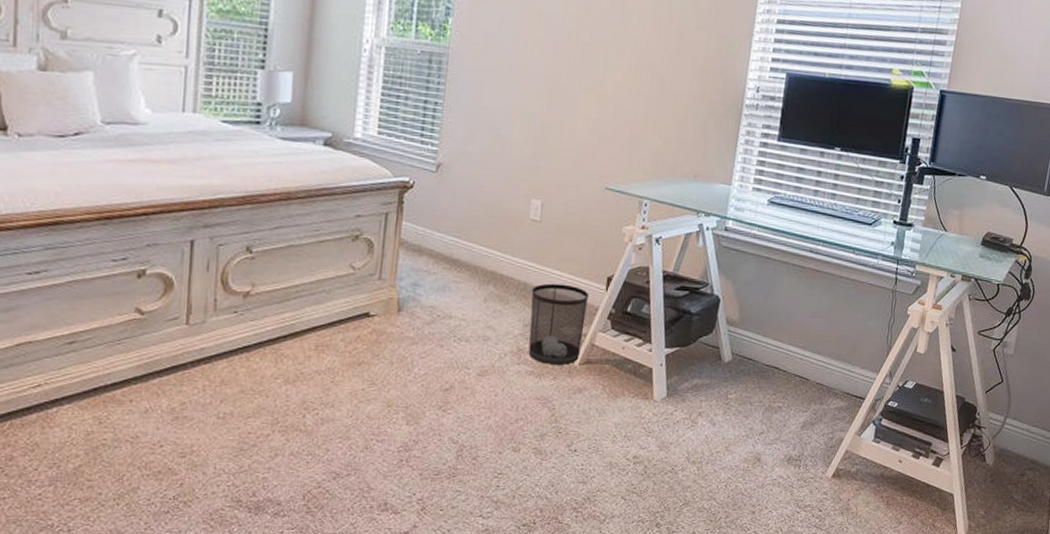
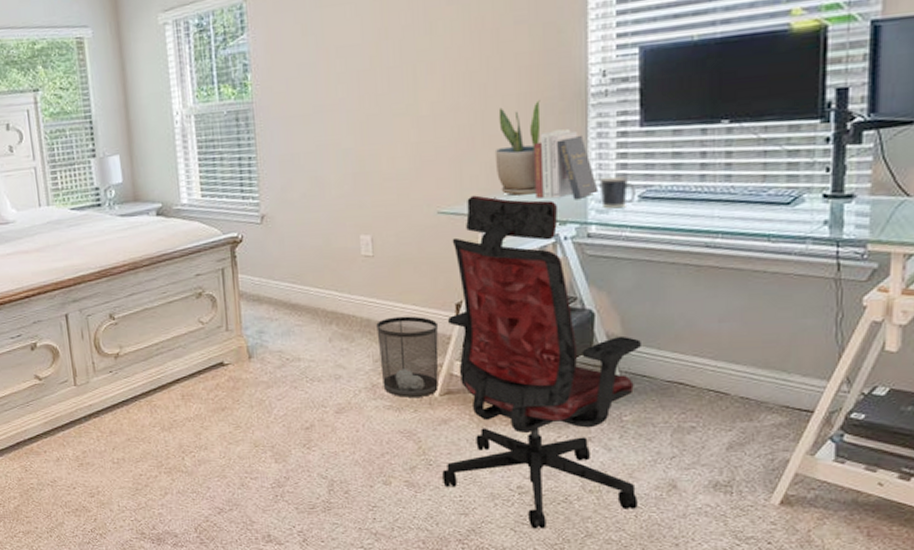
office chair: none [568,177,753,498] -> present [442,195,642,529]
potted plant: none [661,101,706,186] -> present [494,100,541,196]
books: none [689,130,740,195] -> present [534,129,599,199]
mug: none [739,179,767,209] -> present [599,176,635,209]

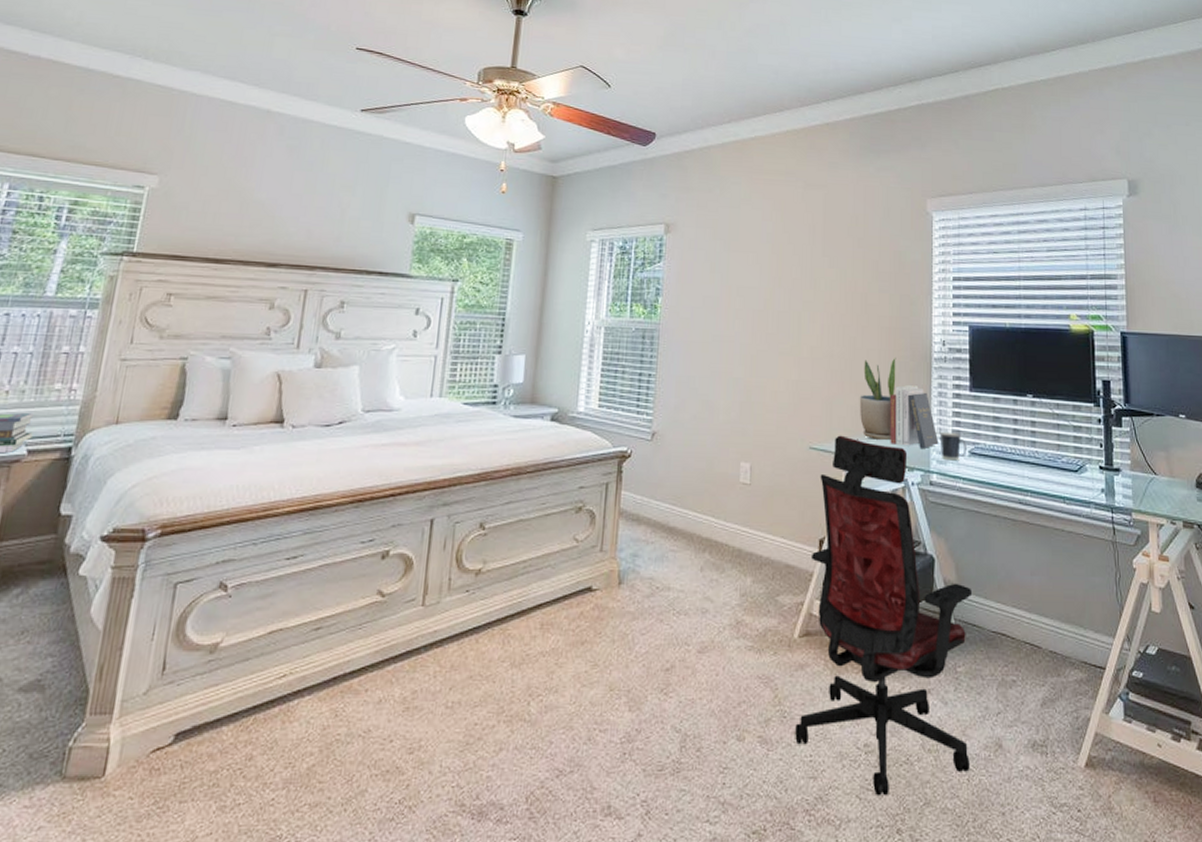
waste bin: present [376,316,439,398] -> none [746,548,803,638]

